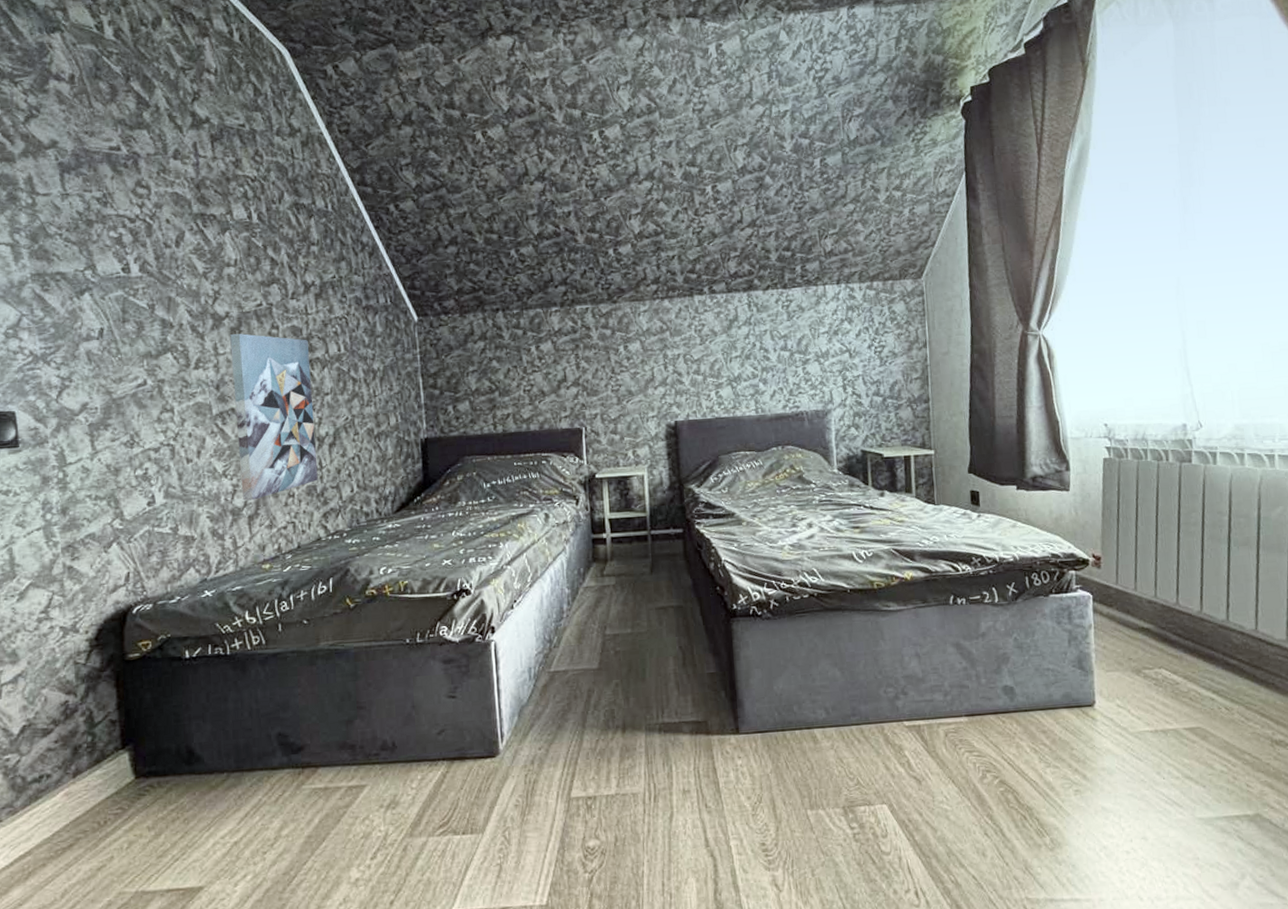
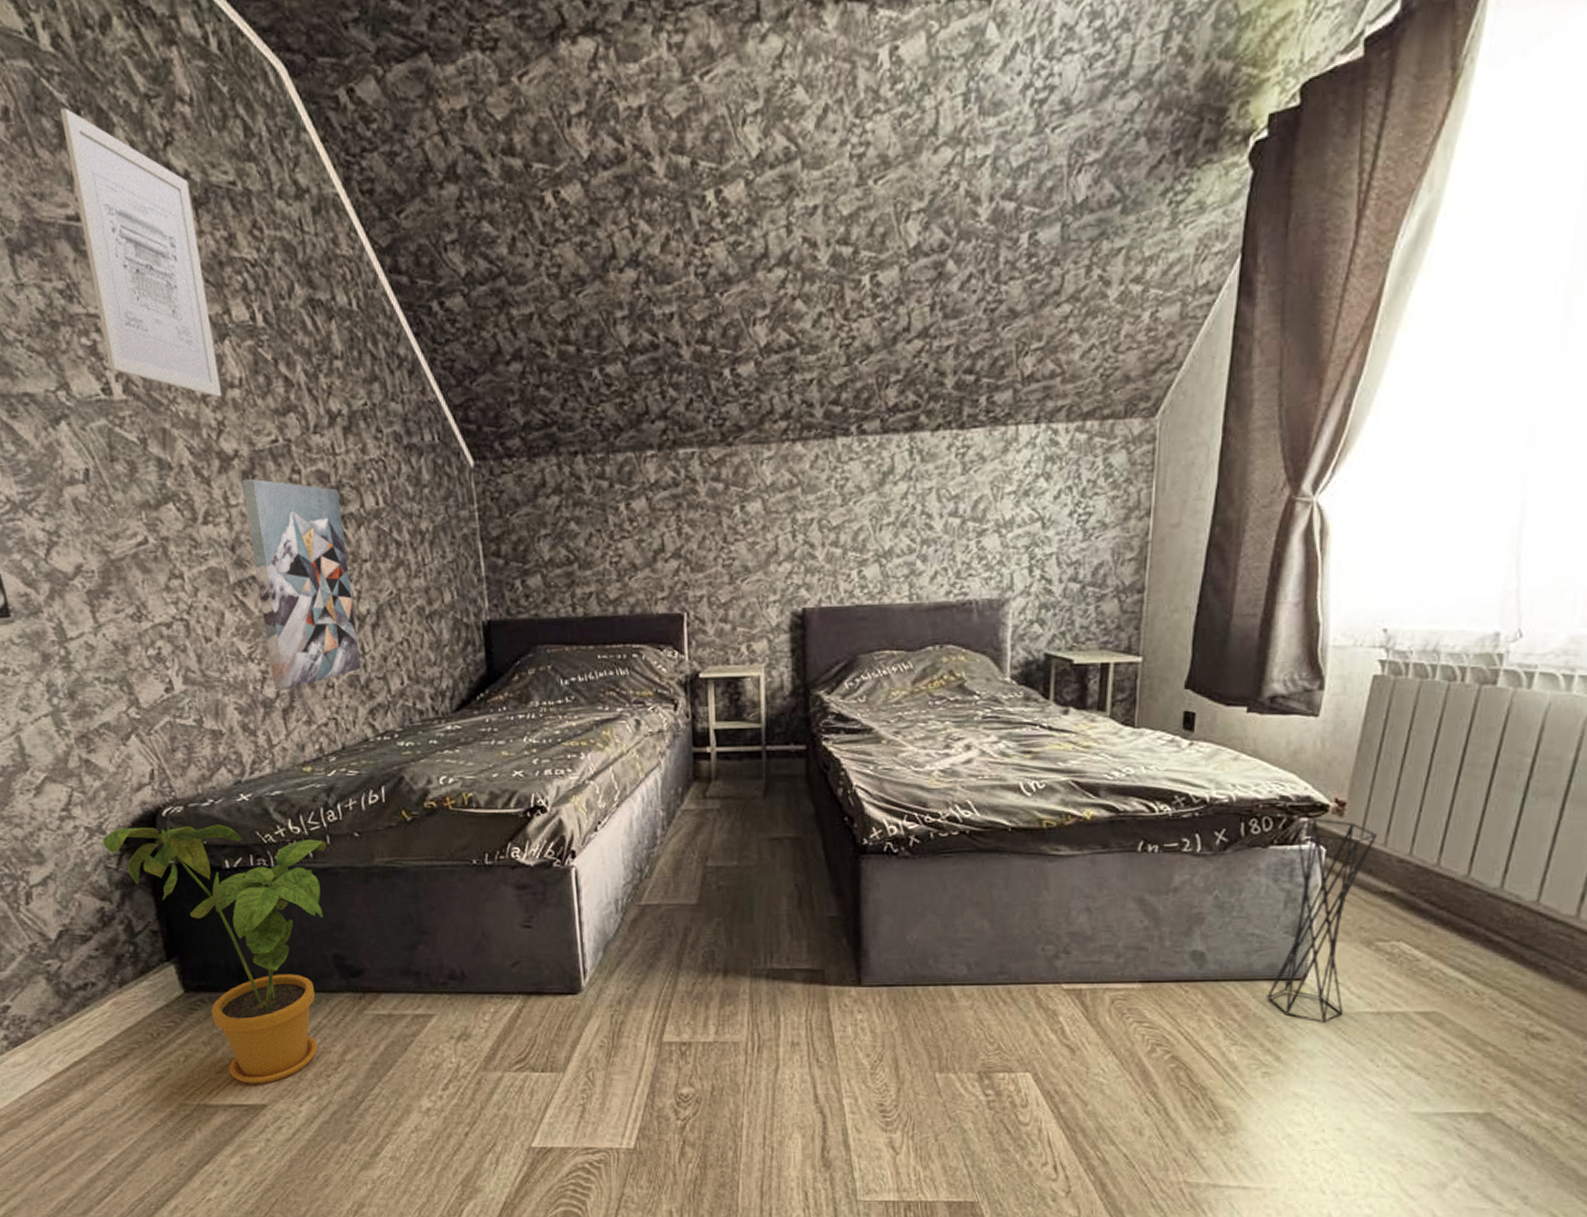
house plant: none [75,618,279,867] -> present [102,824,327,1084]
wall art: none [115,75,219,273] -> present [60,108,221,397]
vase: none [1066,570,1129,743] -> present [1267,818,1377,1023]

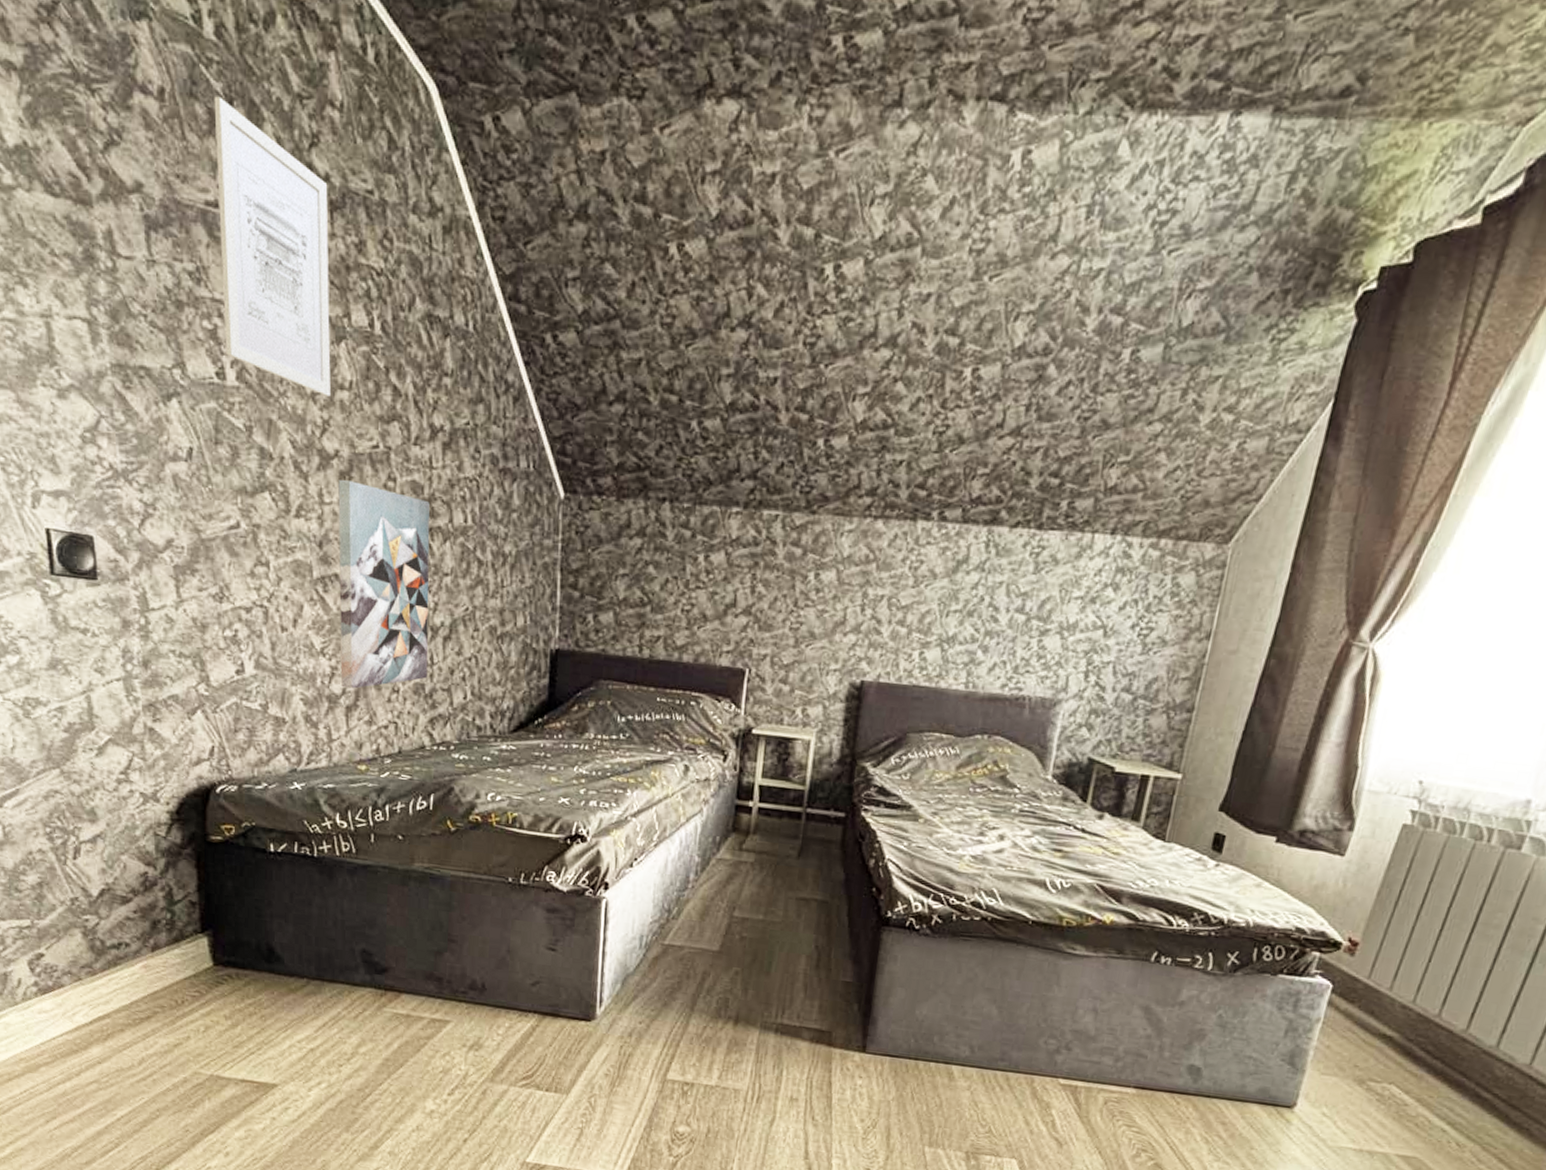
house plant: present [102,824,327,1084] -> none [155,798,371,1064]
vase: present [1267,818,1377,1023] -> none [1255,953,1384,1153]

